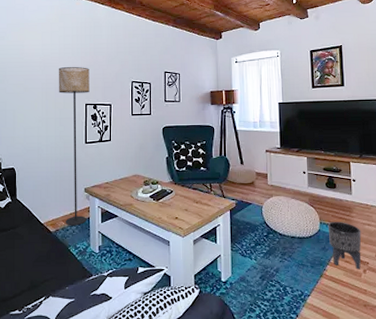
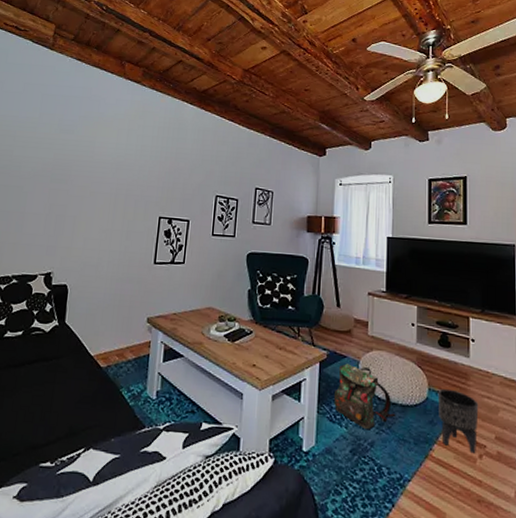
floor lamp: present [59,66,90,226] -> none [119,171,168,363]
backpack: none [243,209,295,259] -> present [333,363,396,429]

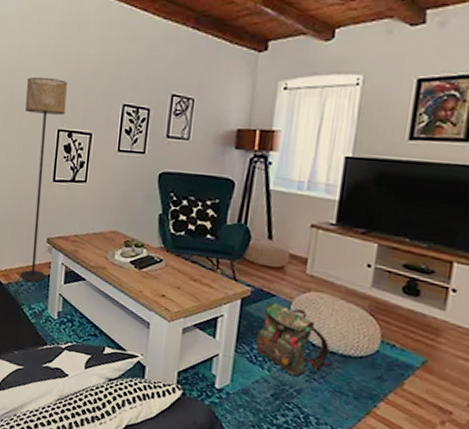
floor lamp: none [119,171,168,363] -> present [20,76,67,282]
planter: present [437,388,479,454] -> none [391,343,450,419]

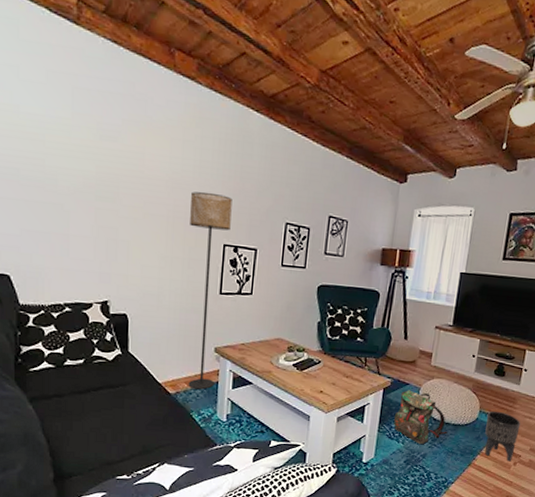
planter: none [391,343,450,419] -> present [485,411,521,462]

